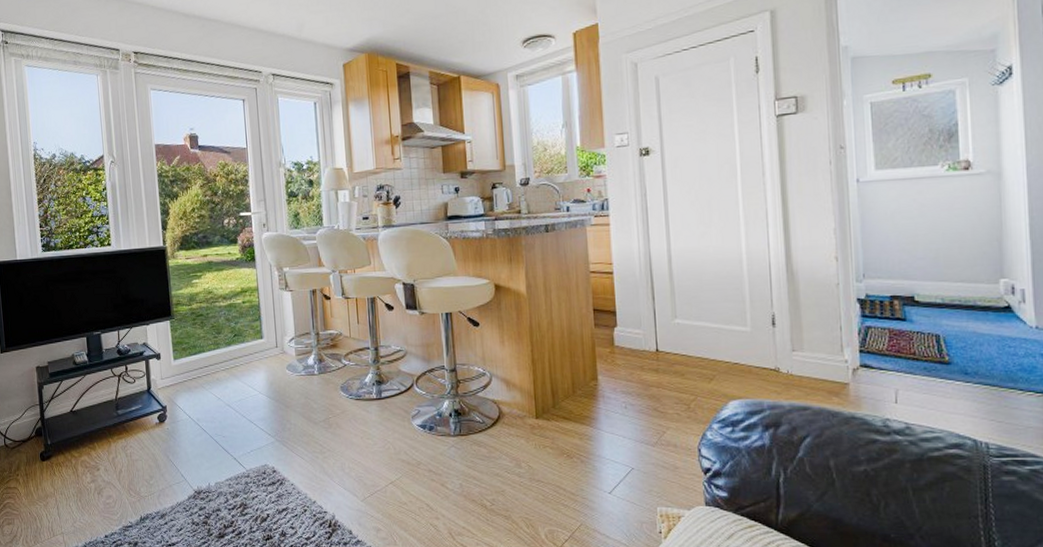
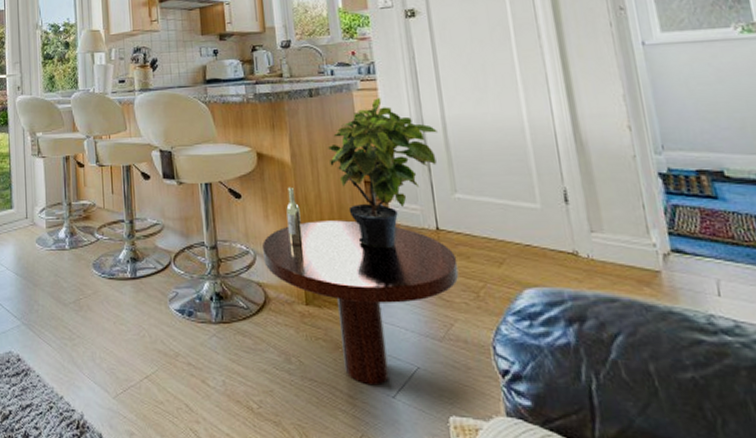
coffee table: none [497,316,674,483] -> present [261,188,459,384]
potted plant: none [560,231,663,369] -> present [327,97,438,249]

